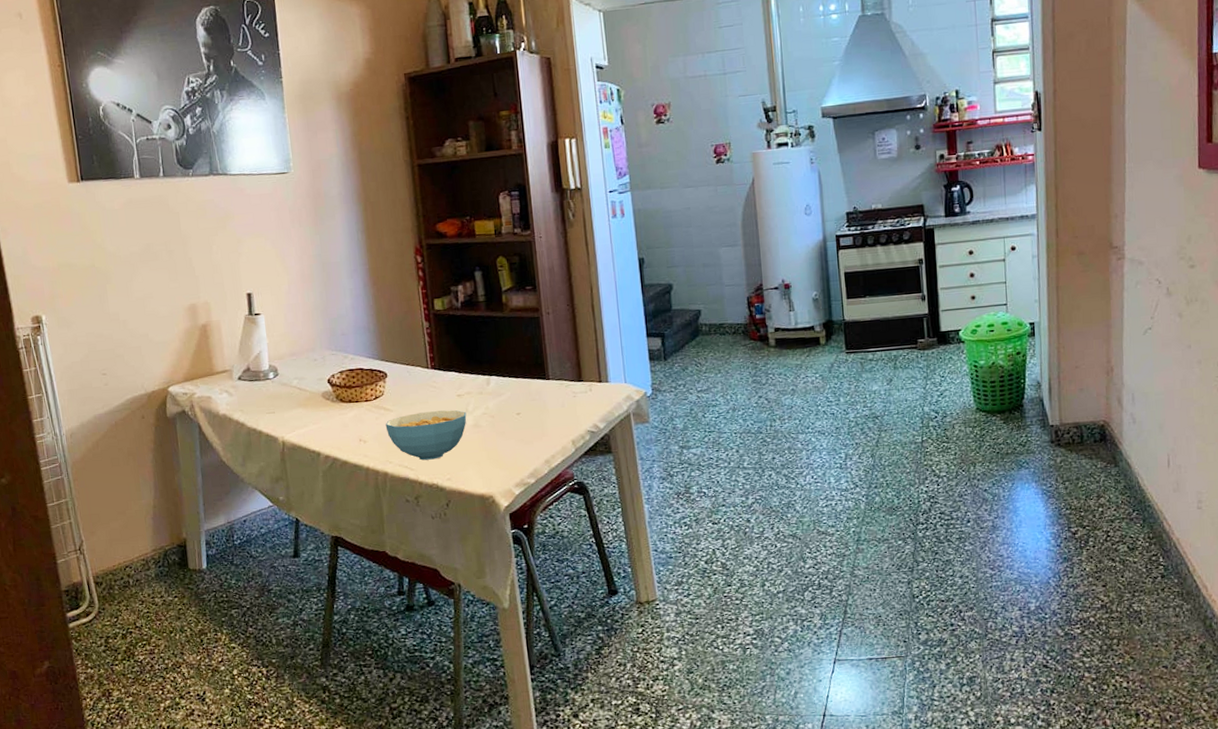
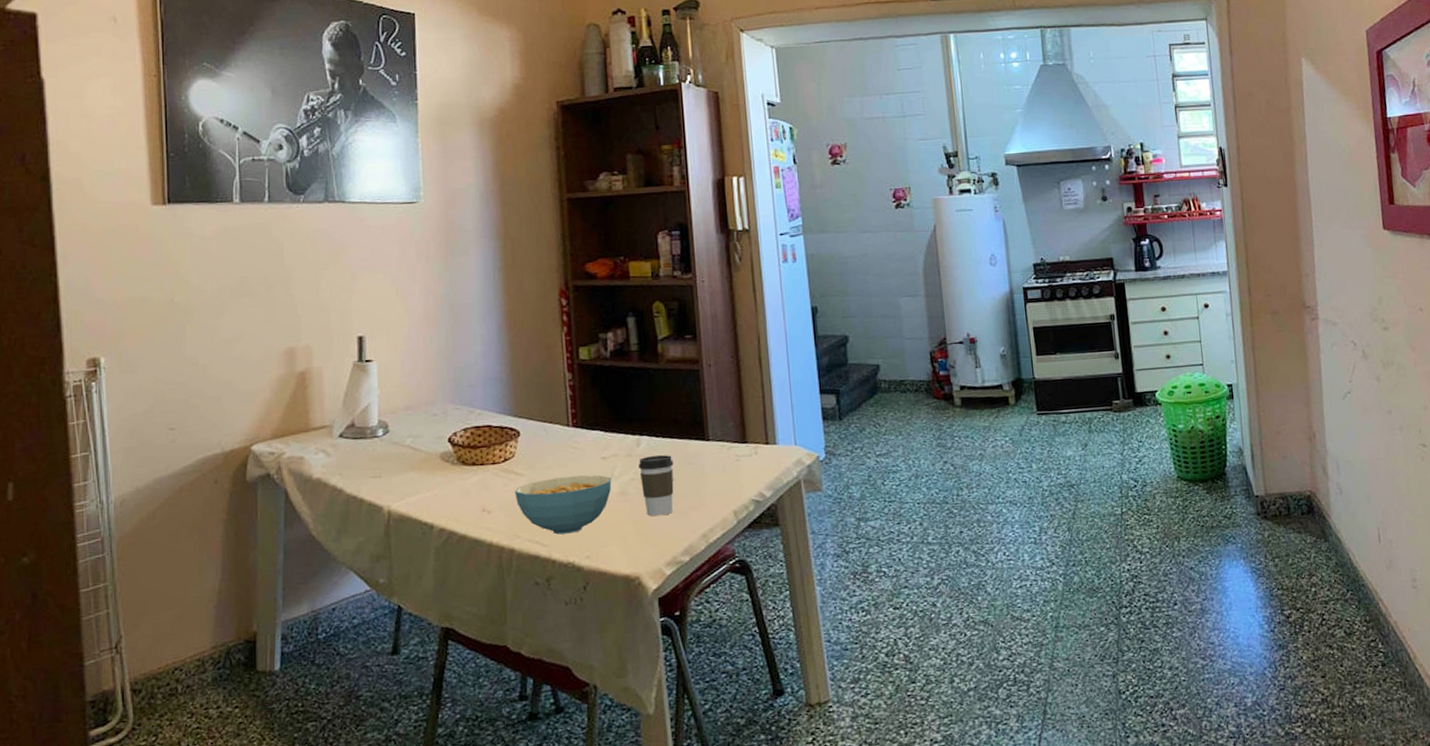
coffee cup: none [489,392,520,445] -> present [639,454,674,517]

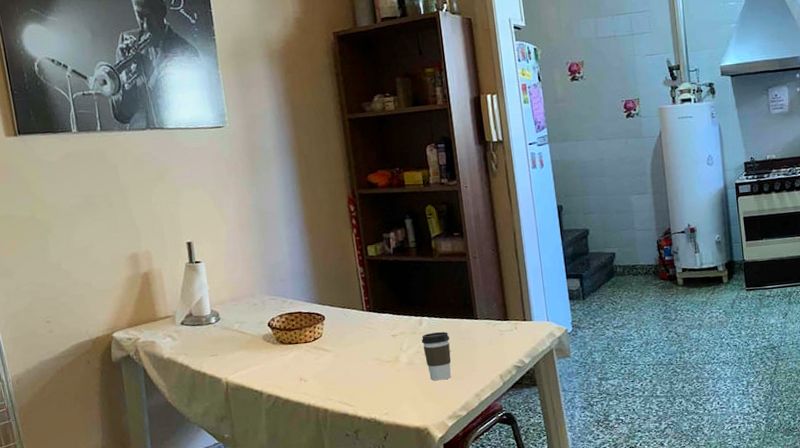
cereal bowl: present [514,474,612,535] -> none [324,349,401,397]

